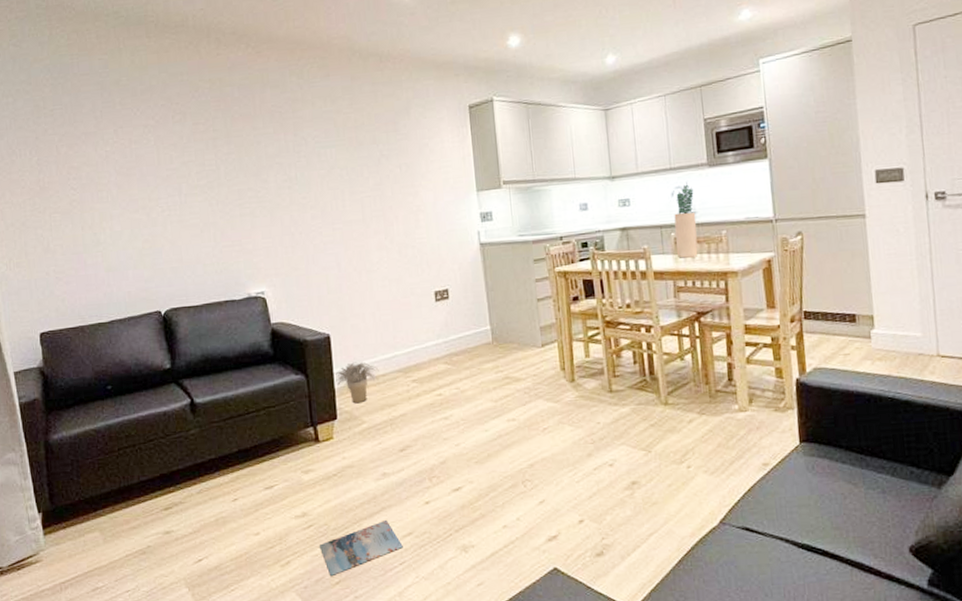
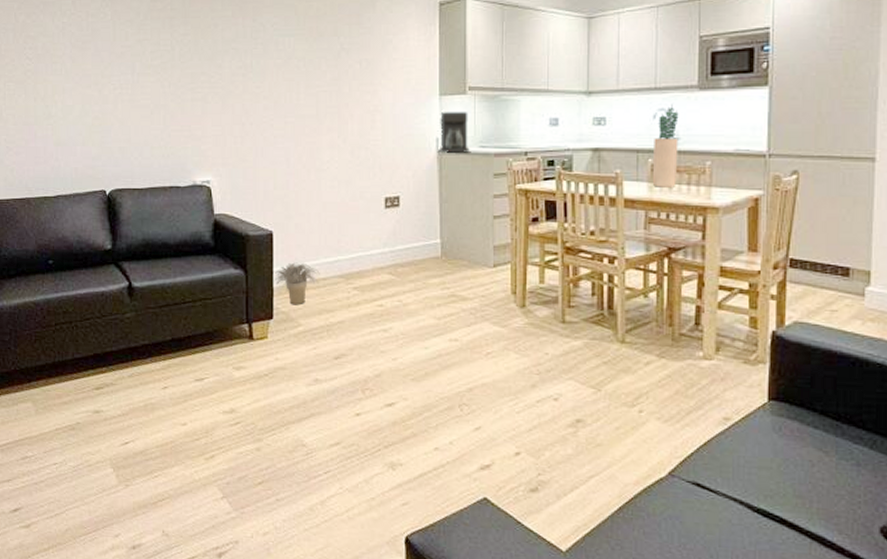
magazine: present [320,520,403,577] -> none [245,427,329,477]
coffee maker: none [479,204,510,245] -> present [440,112,470,153]

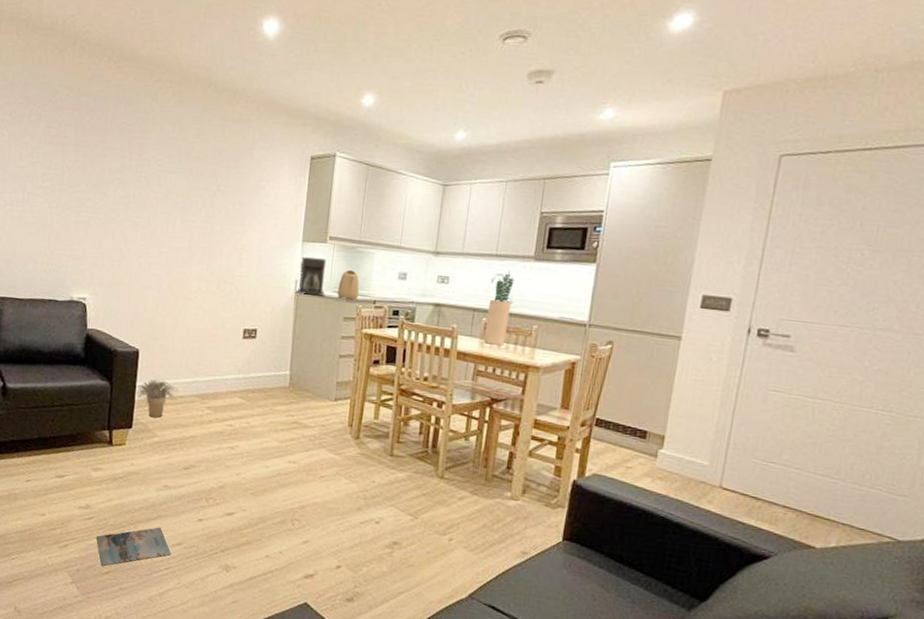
magazine: none [245,427,329,477] -> present [96,527,171,567]
kettle: none [484,122,507,153] -> present [337,270,360,300]

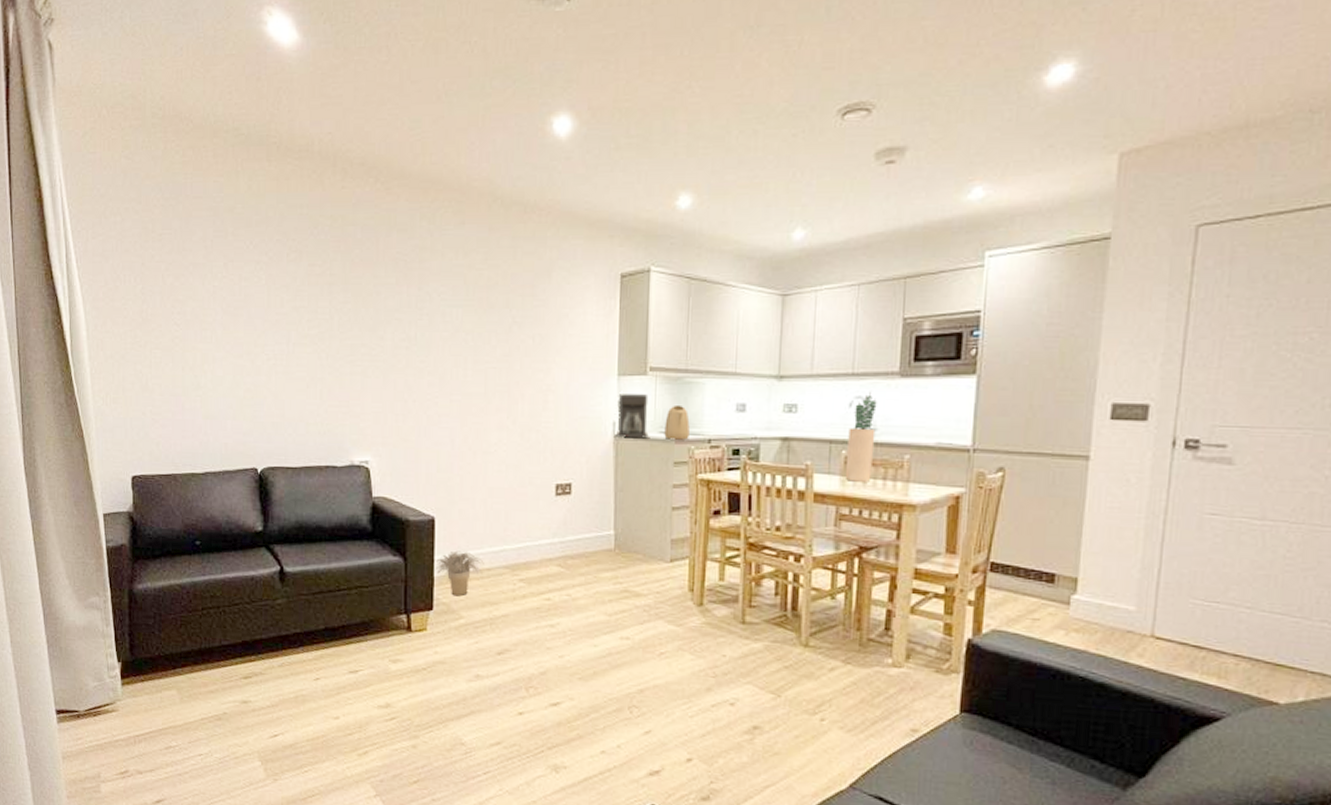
magazine: present [96,527,171,567] -> none [401,725,489,775]

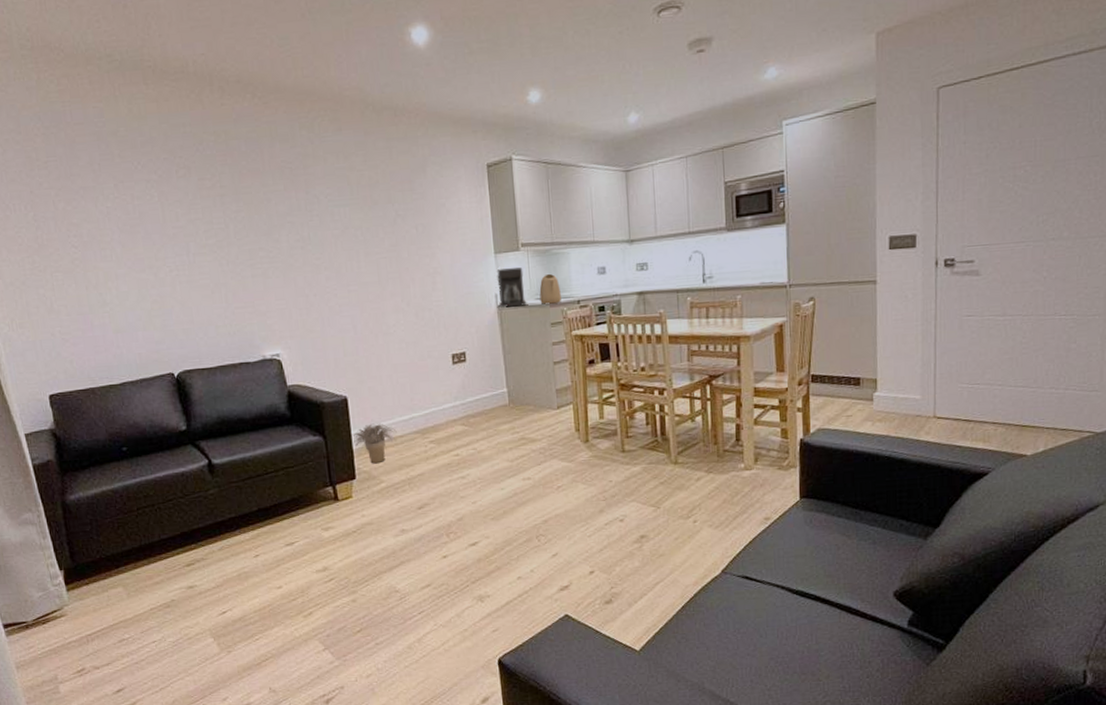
vase: present [844,391,877,482] -> none [691,246,713,323]

